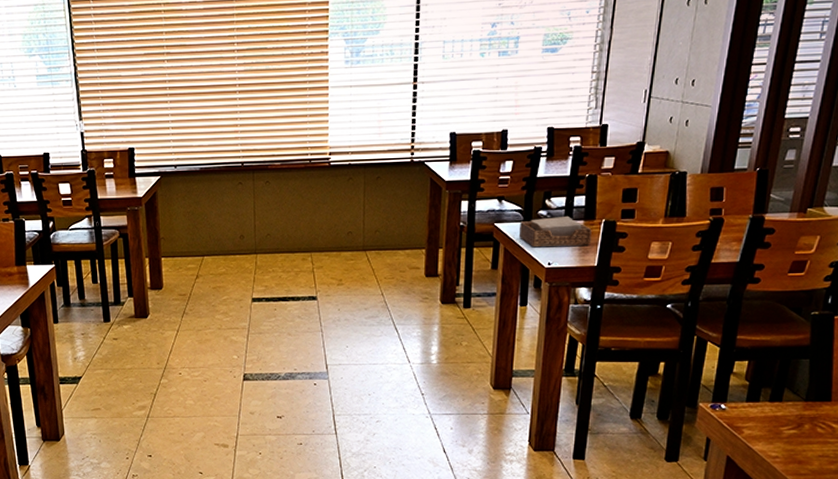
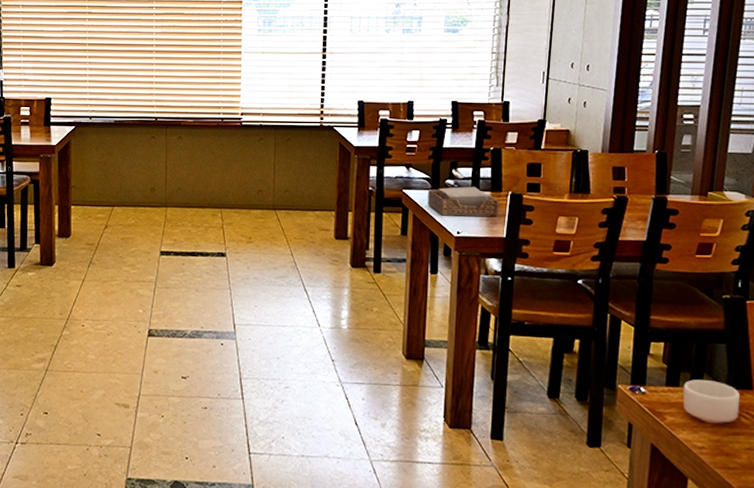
mug: none [761,394,818,435] -> present [682,379,740,424]

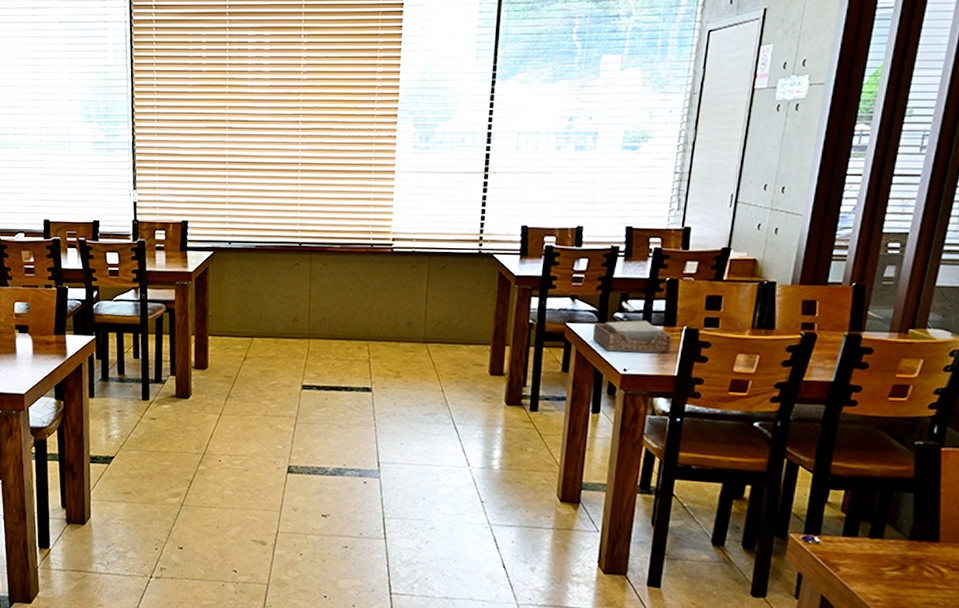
mug: present [682,379,740,424] -> none [859,530,924,577]

